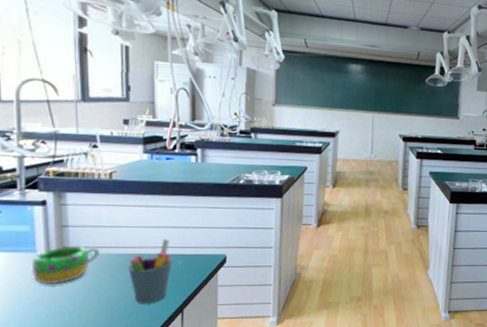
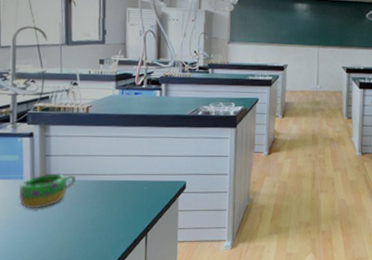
pen holder: present [128,239,172,304] -> none [100,166,138,228]

